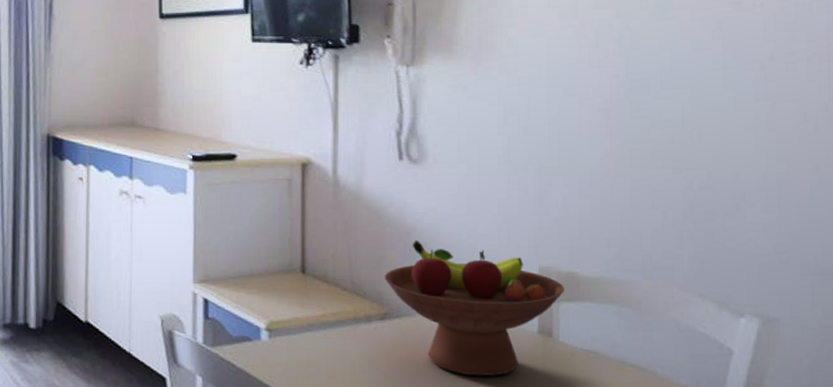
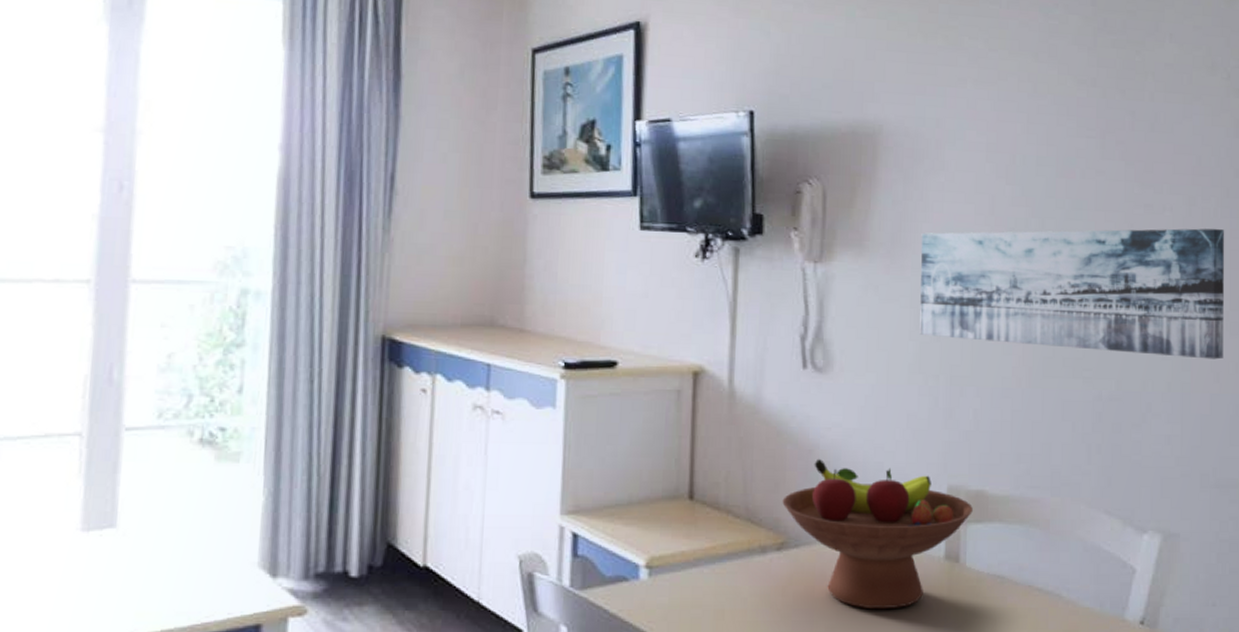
wall art: none [506,22,823,151] -> present [920,228,1225,360]

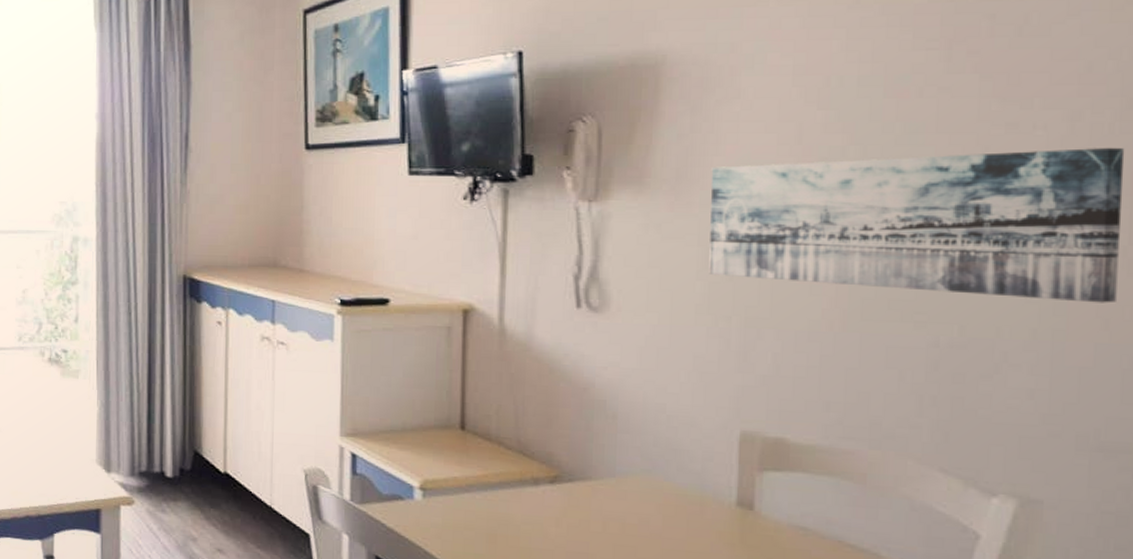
fruit bowl: present [782,459,973,610] -> none [555,398,771,550]

